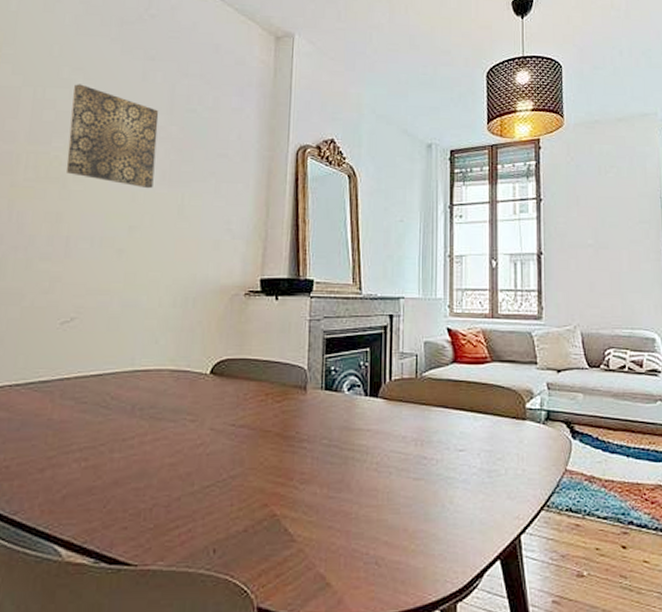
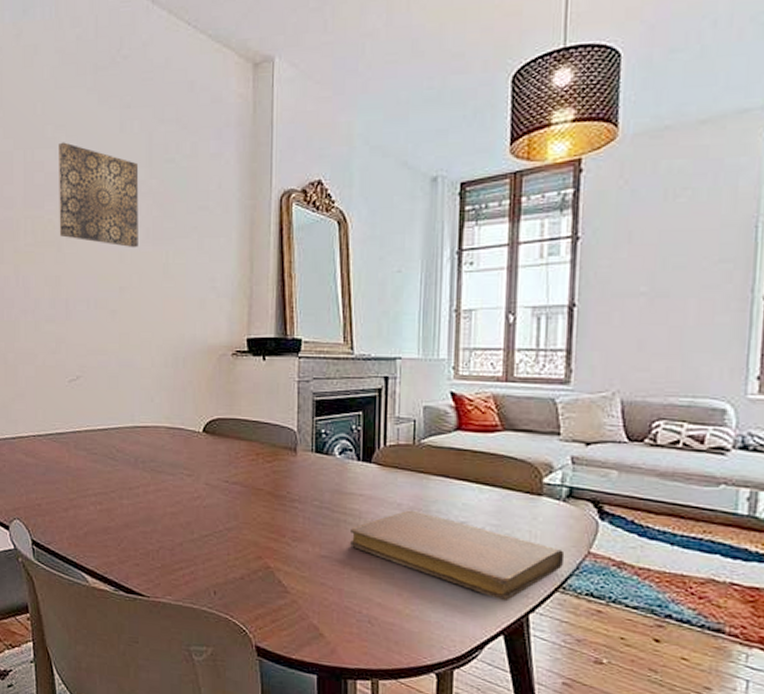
notebook: none [358,442,547,525] -> present [350,510,565,602]

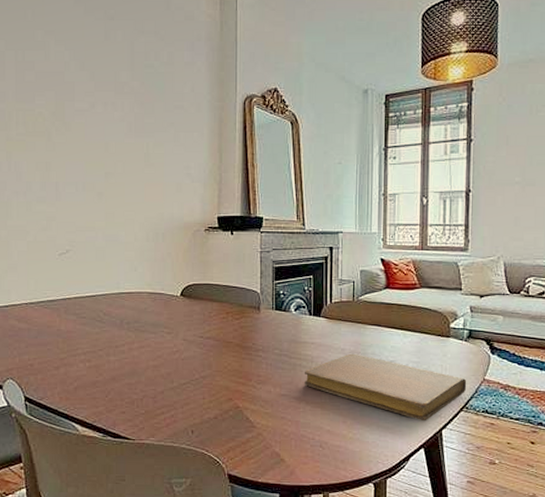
wall art: present [59,142,139,248] -> none [48,46,122,140]

